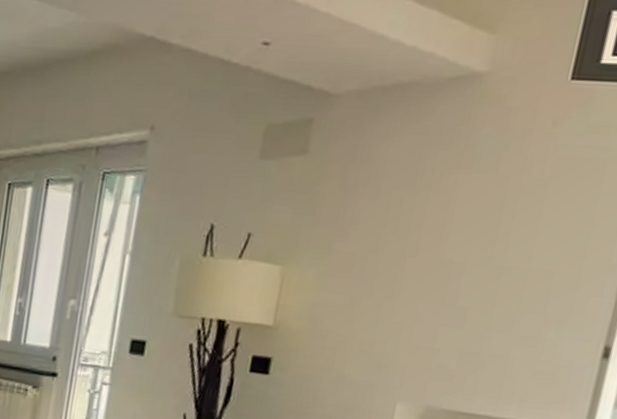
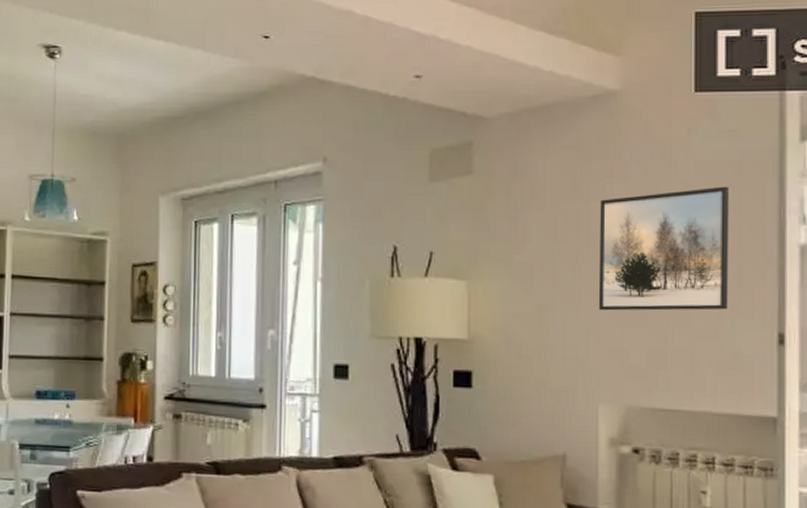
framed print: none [416,186,586,318] -> present [598,186,729,311]

